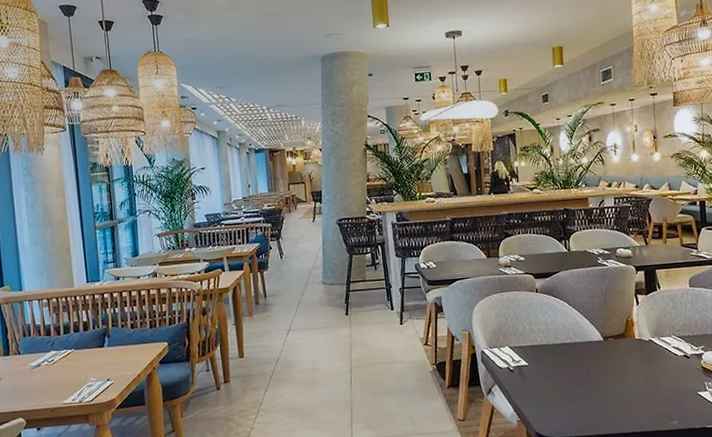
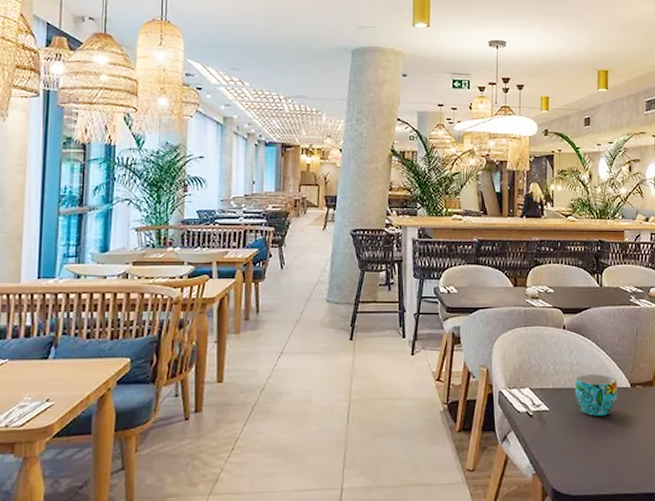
cup: none [550,330,592,368] -> present [575,374,618,416]

